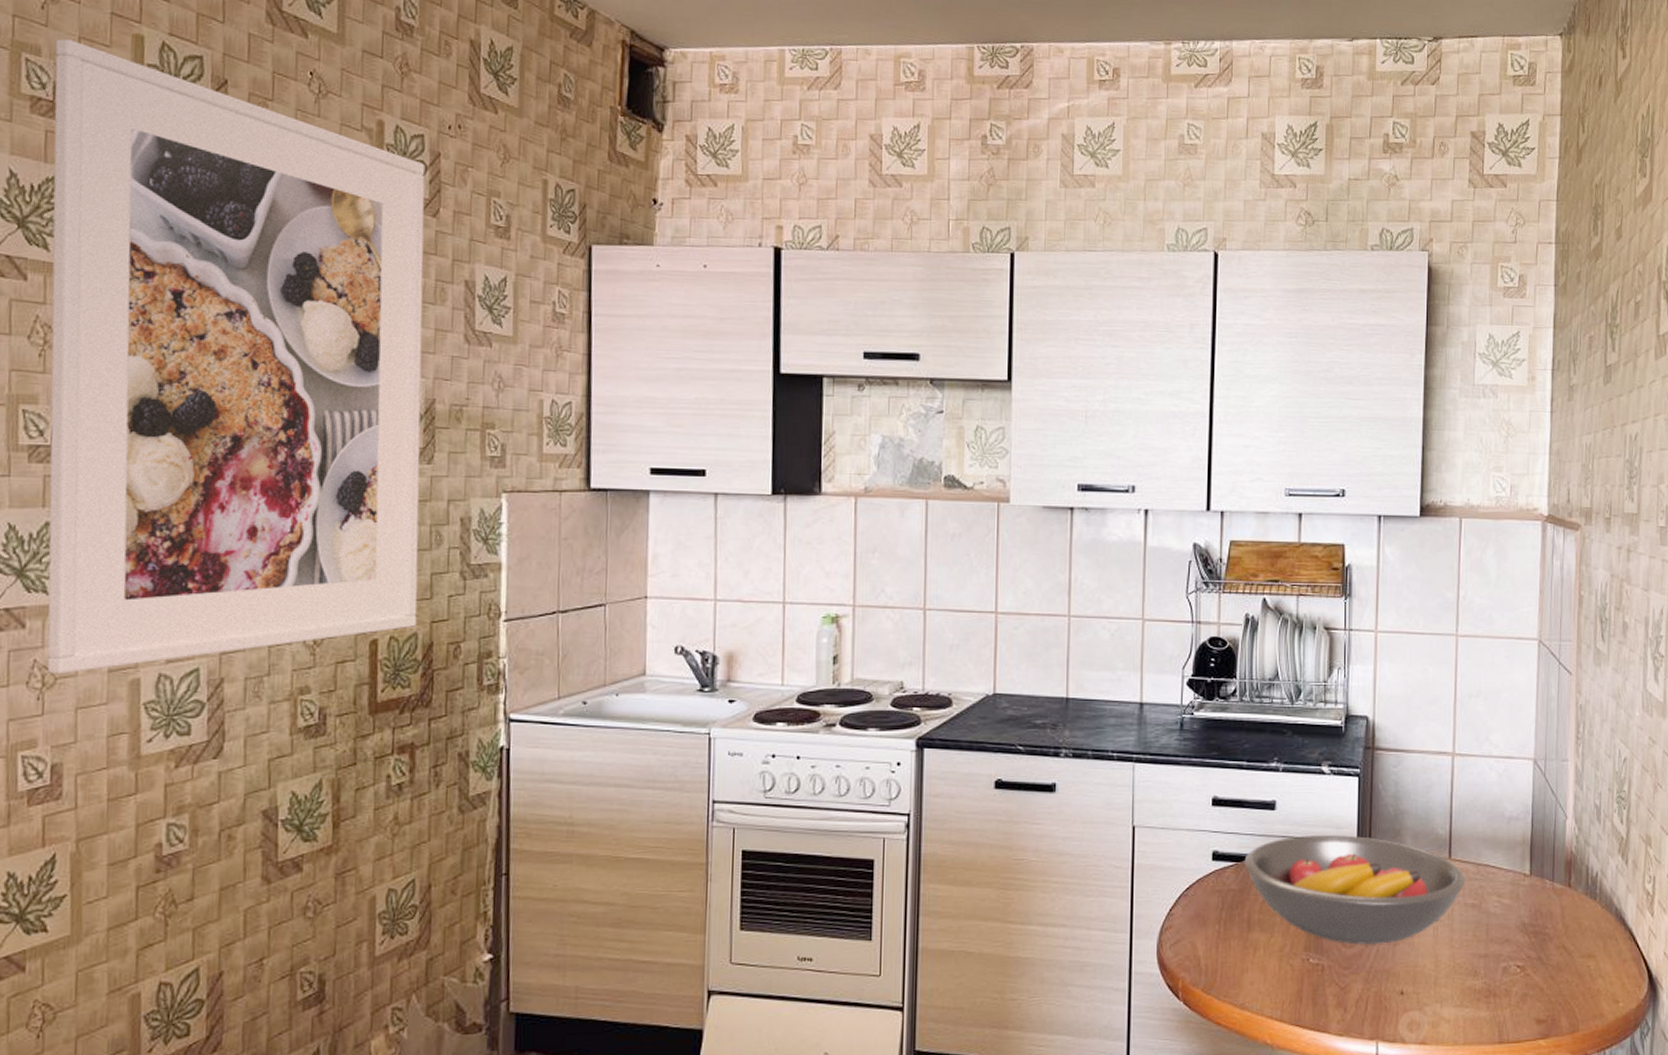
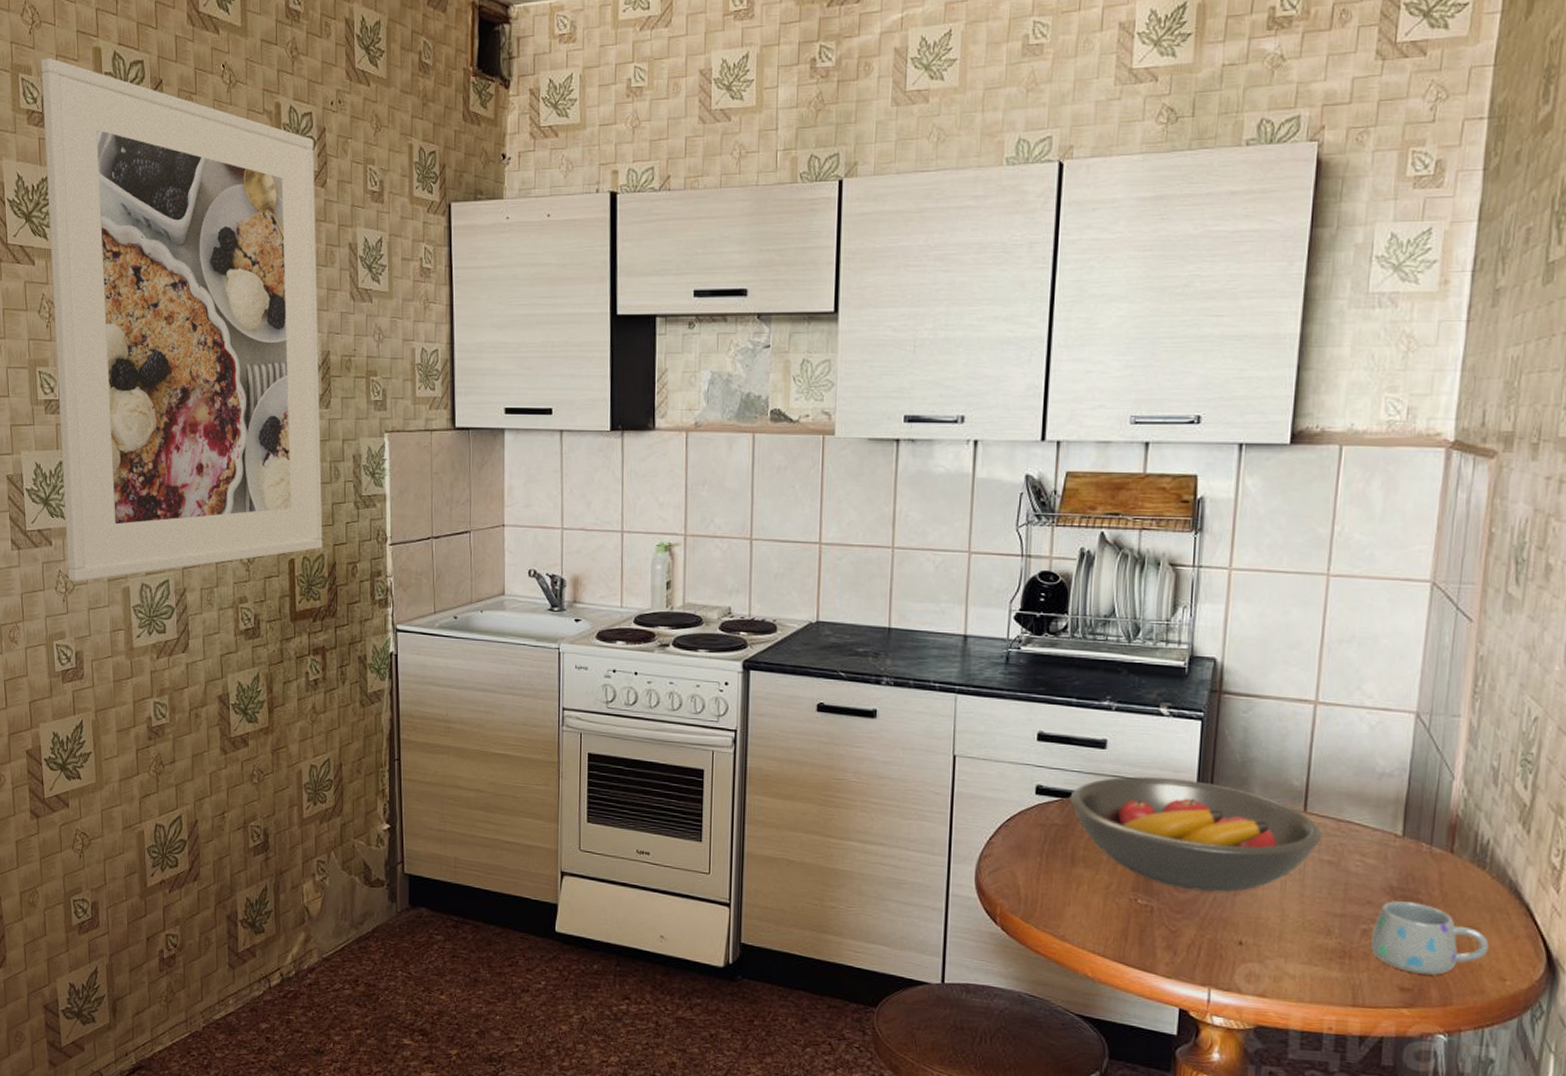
mug: none [1510,937,1603,1005] -> present [1370,901,1489,975]

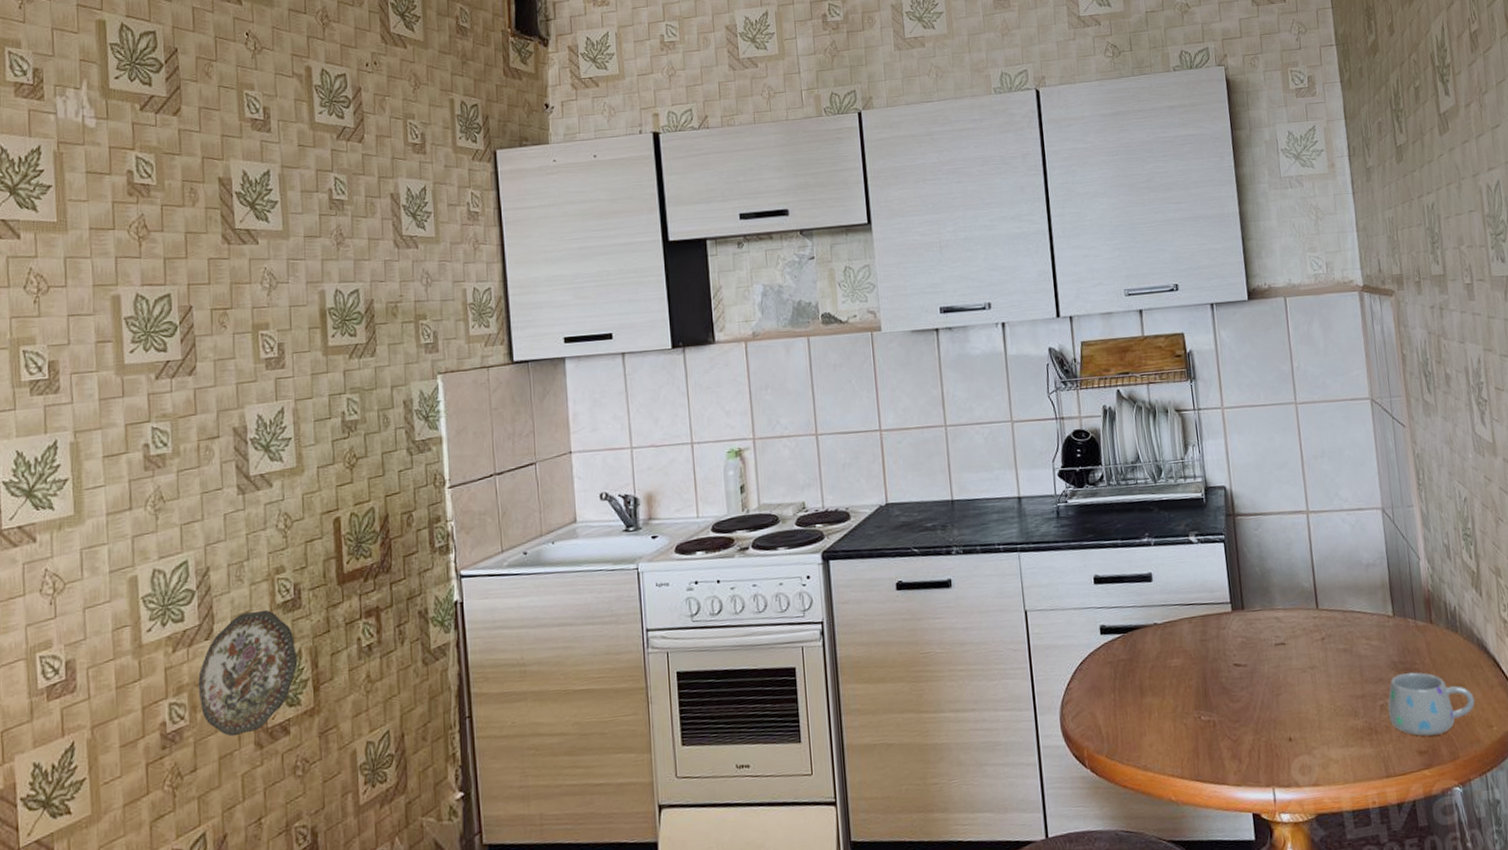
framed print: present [40,58,323,582] -> none [32,31,373,580]
decorative plate: none [176,633,256,740] -> present [198,609,298,737]
fruit bowl: present [1070,776,1323,893] -> none [1129,597,1335,699]

